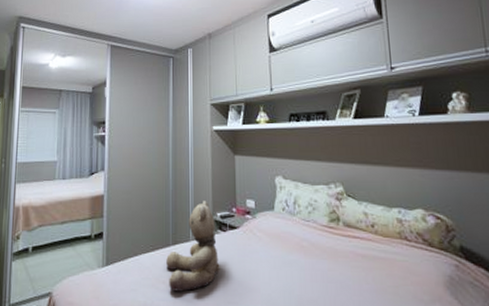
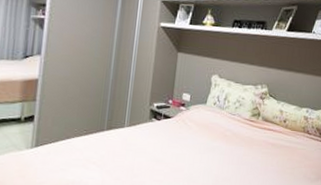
teddy bear: present [166,201,220,292] -> none [98,92,151,172]

